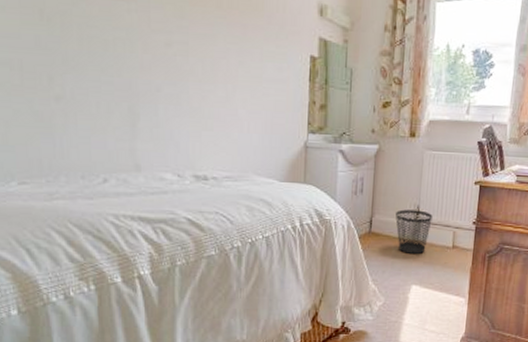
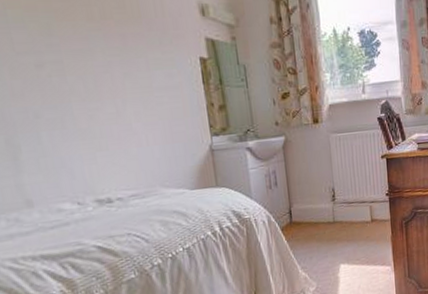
wastebasket: present [395,209,433,255] -> none [313,192,349,236]

